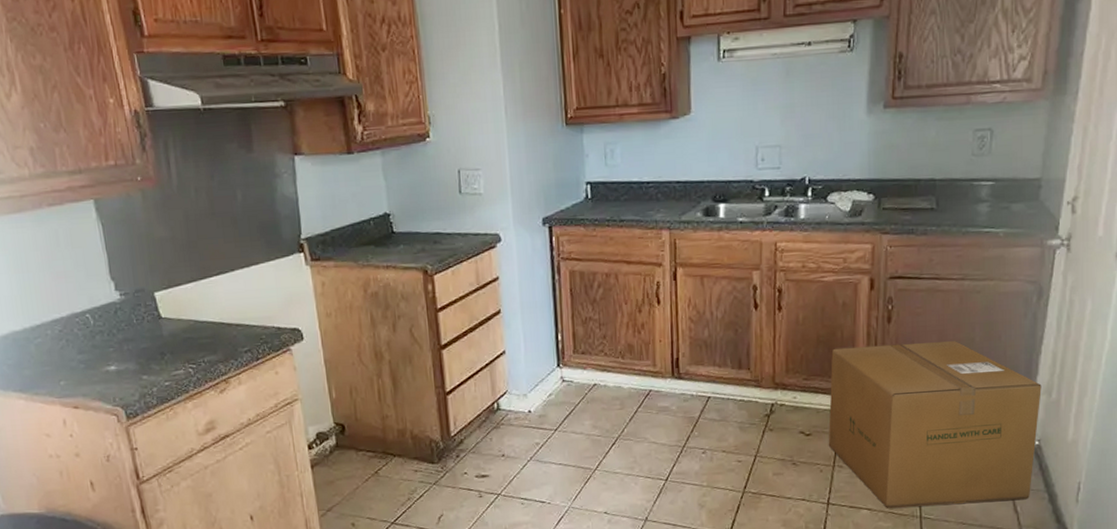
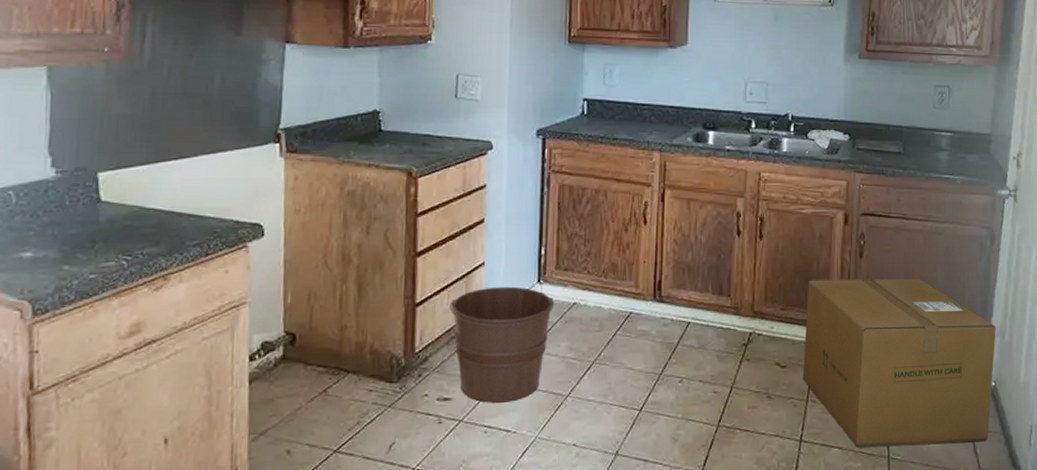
bucket: none [477,371,576,478] -> present [450,286,555,403]

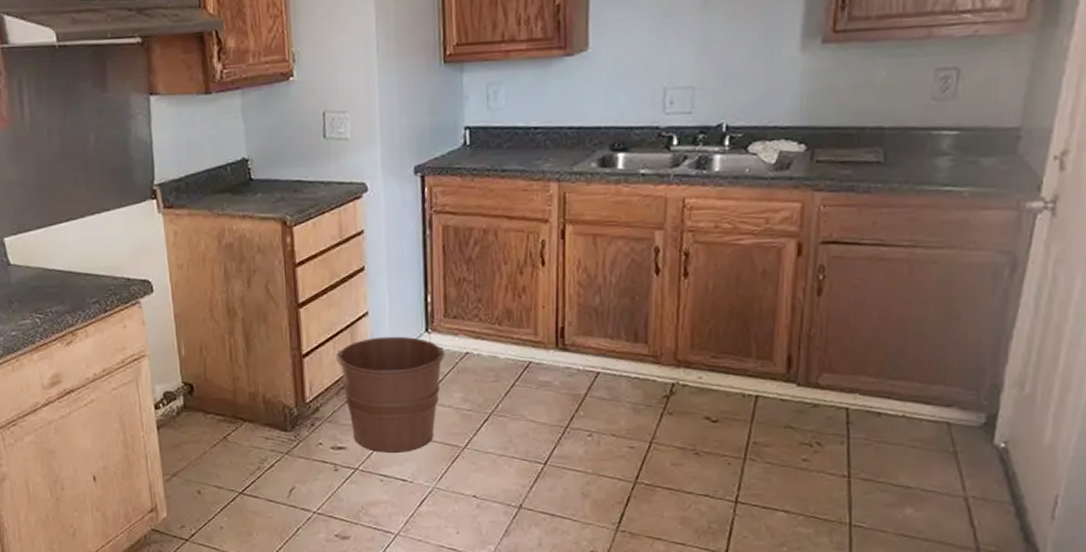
box: present [802,278,996,447] -> none [739,319,1011,513]

